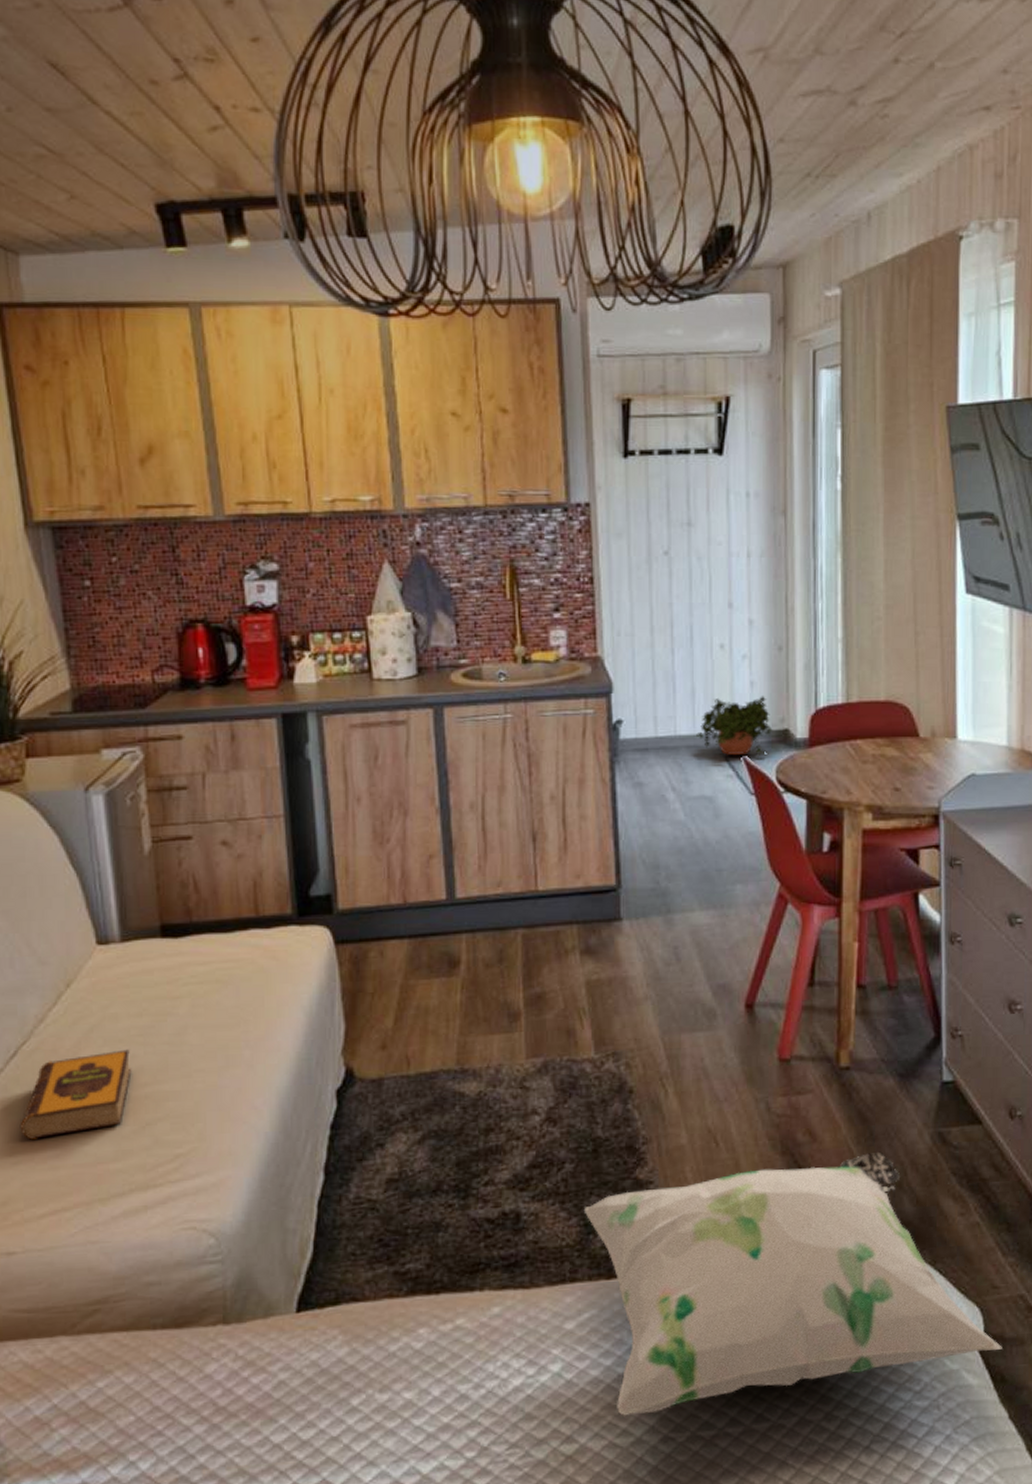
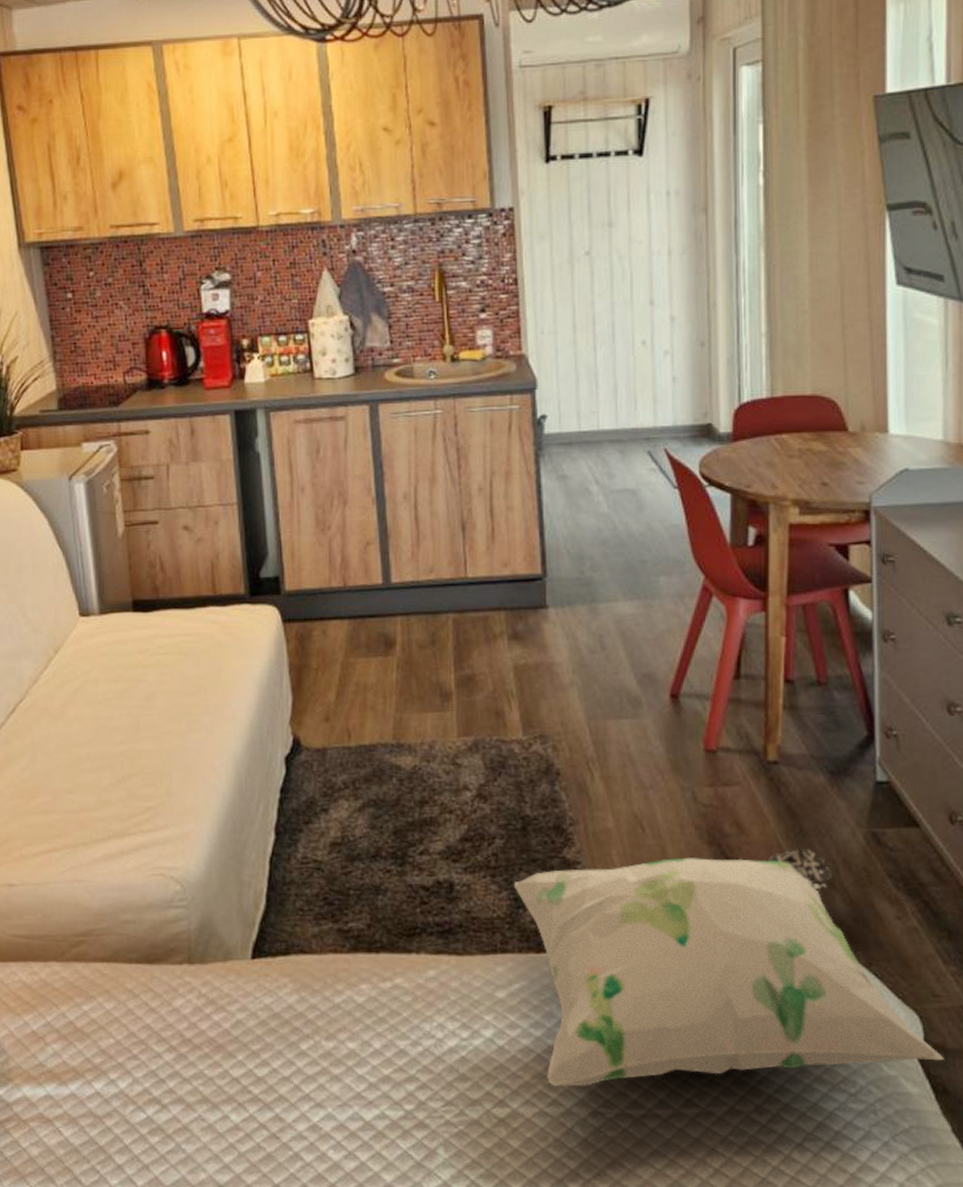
hardback book: present [20,1049,132,1140] -> none [18,710,109,786]
potted plant: present [696,696,773,756] -> none [619,391,696,450]

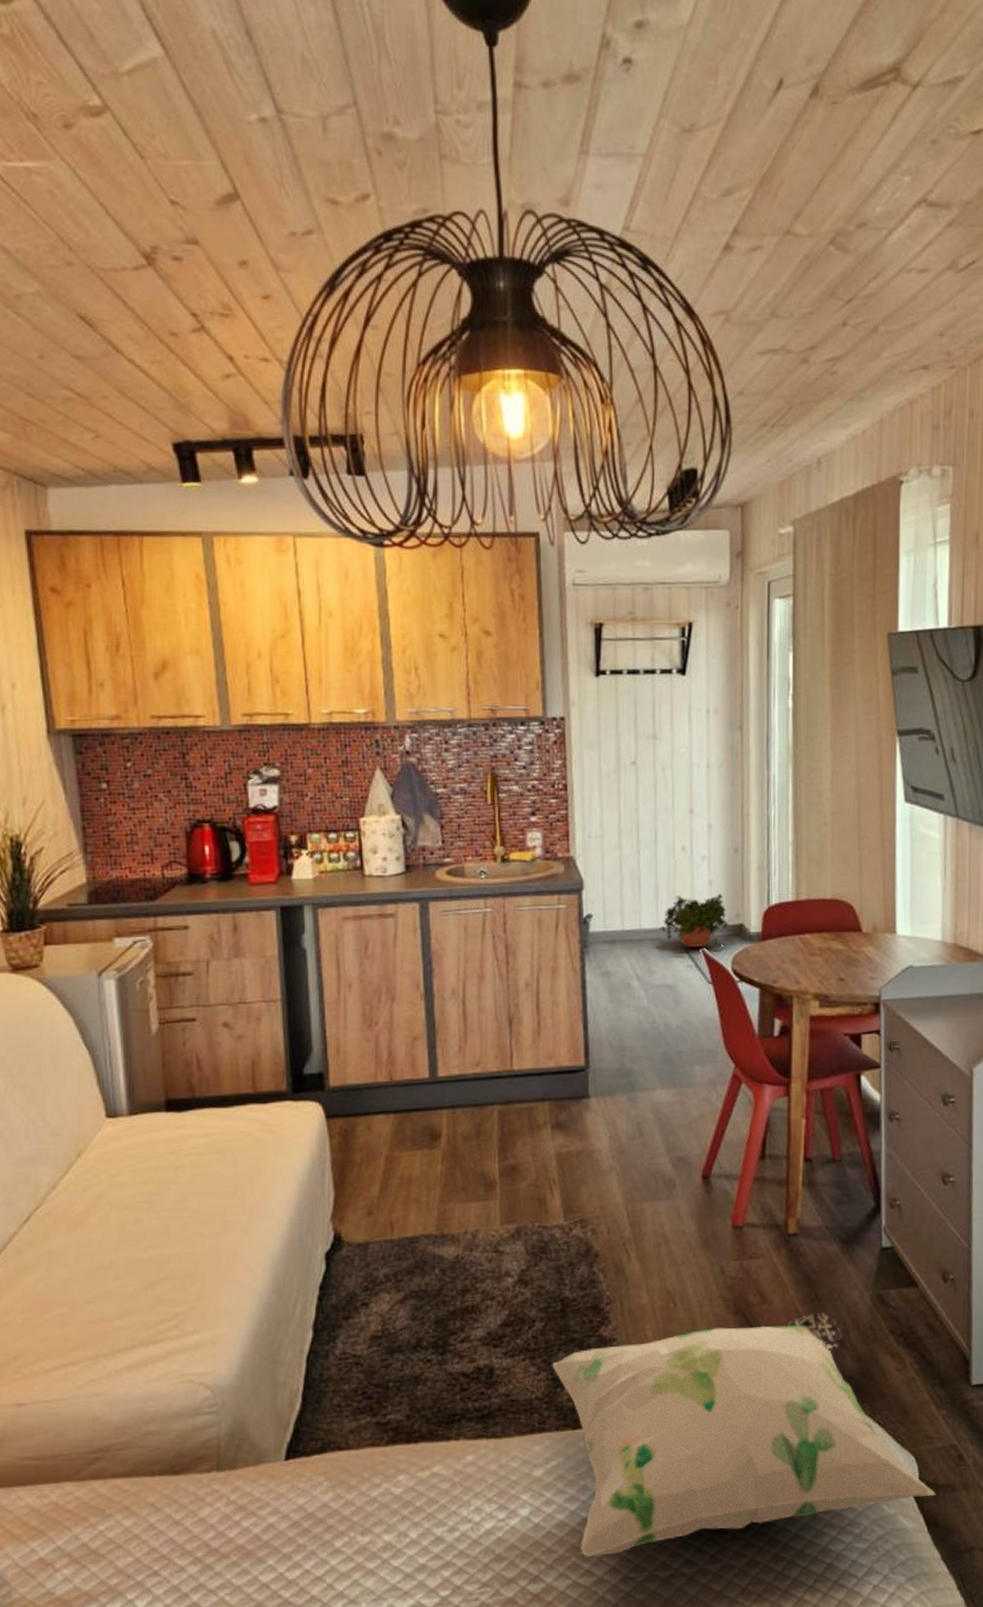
potted plant: none [619,391,696,450] -> present [659,893,729,948]

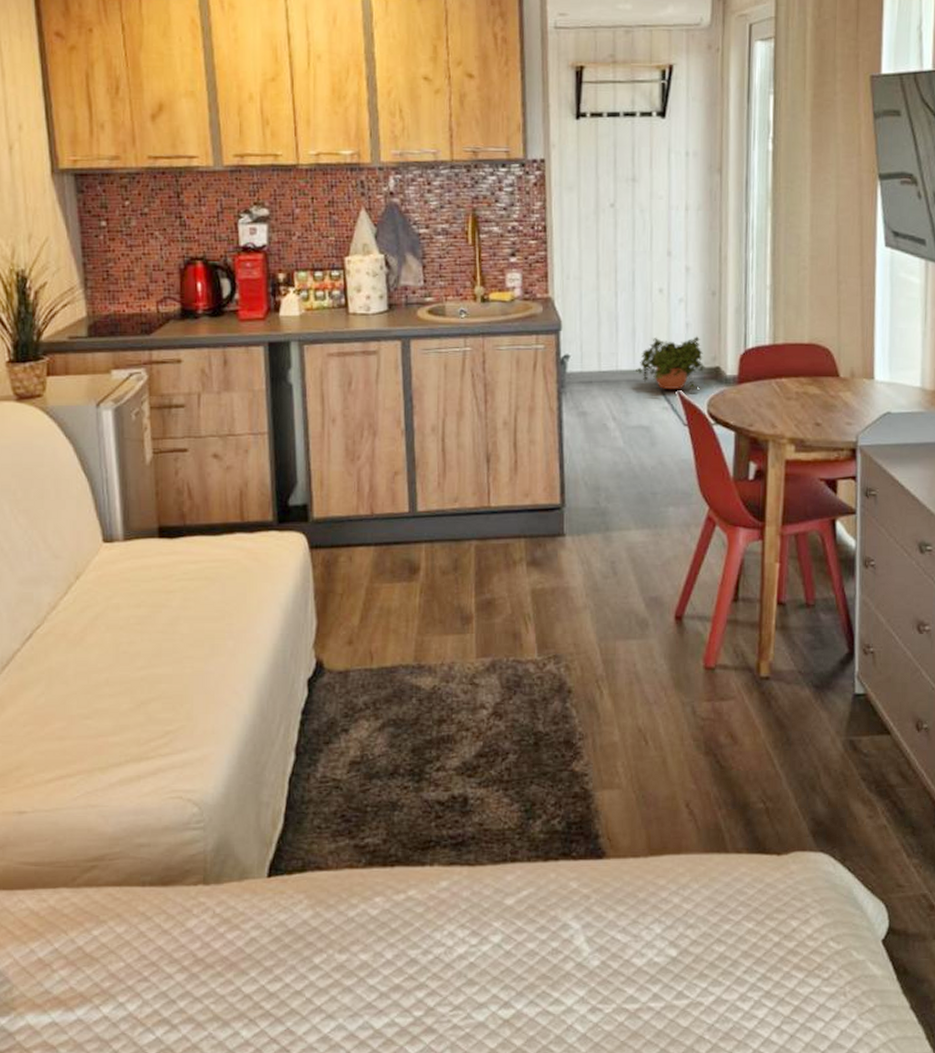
decorative pillow: present [552,1311,936,1558] -> none [524,756,906,987]

